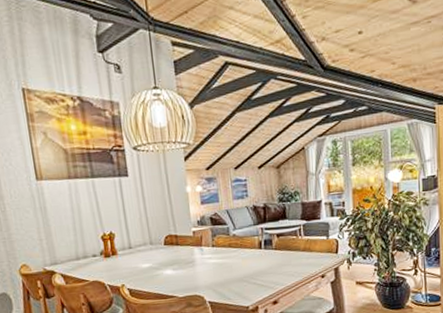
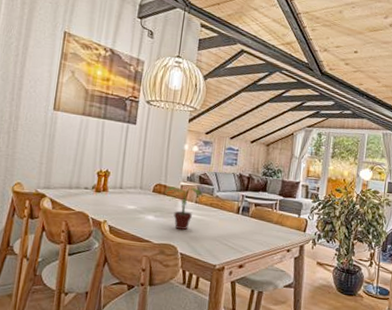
potted plant: none [177,231,220,279] -> present [165,186,204,230]

